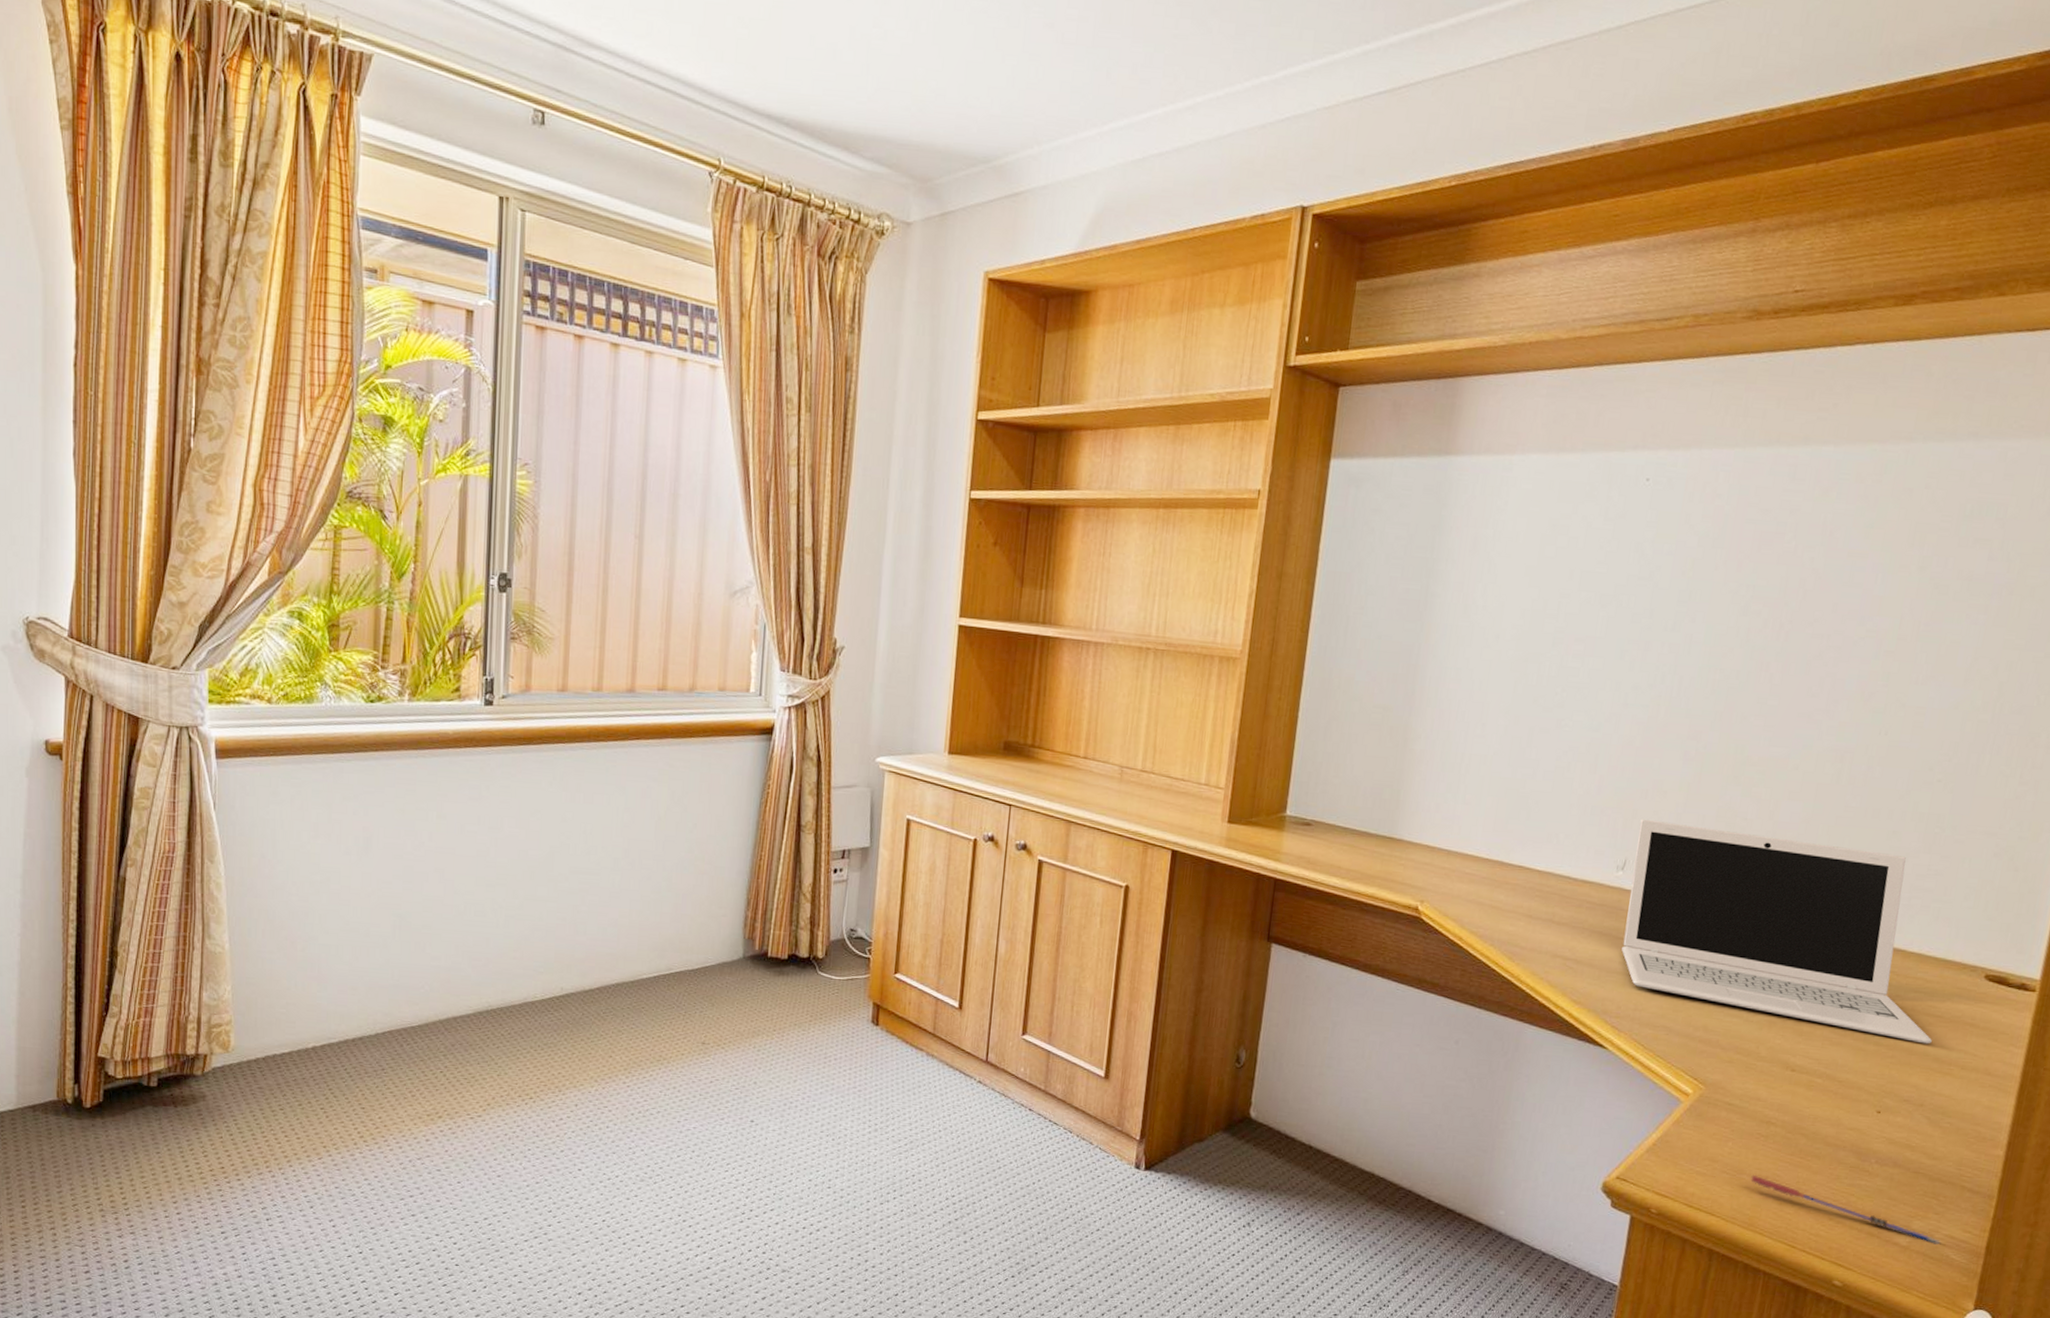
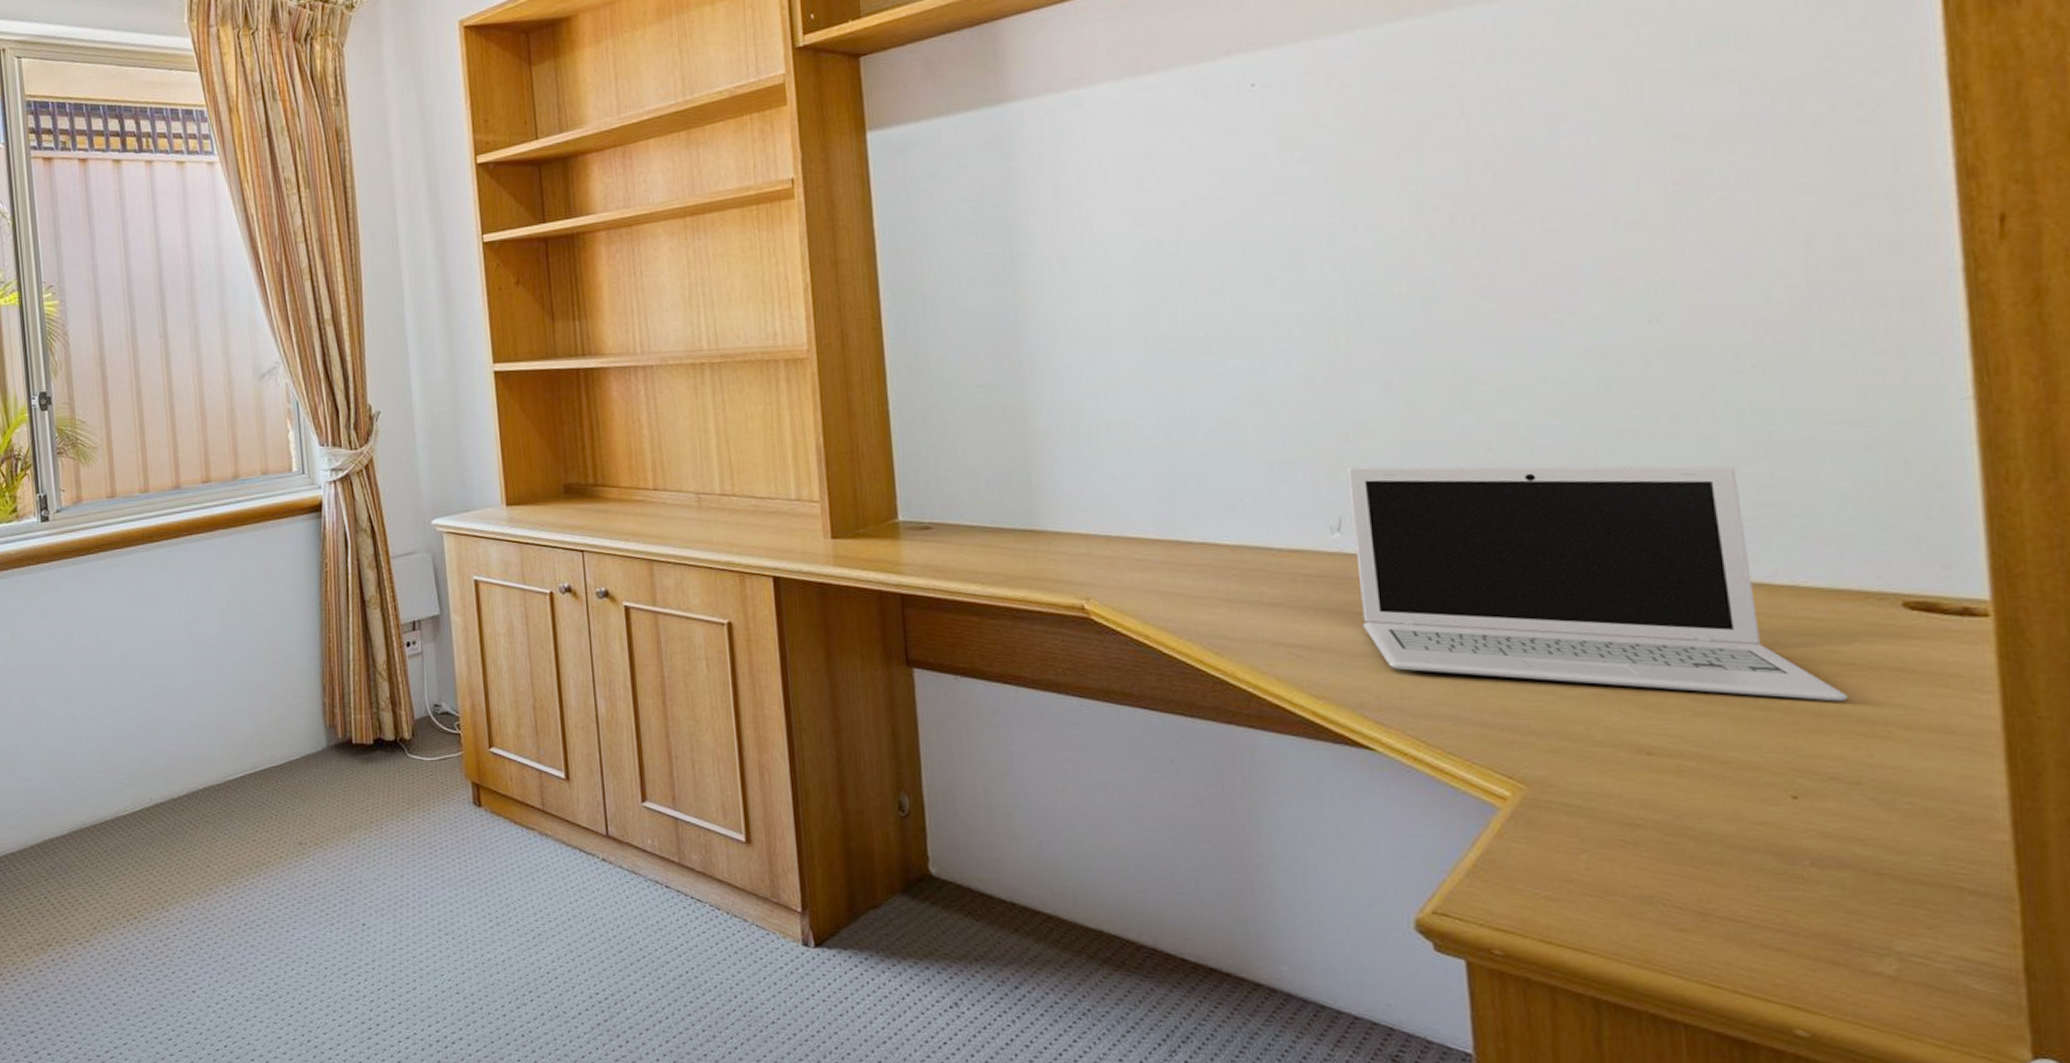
pen: present [1750,1174,1941,1245] -> none [1627,894,1948,971]

